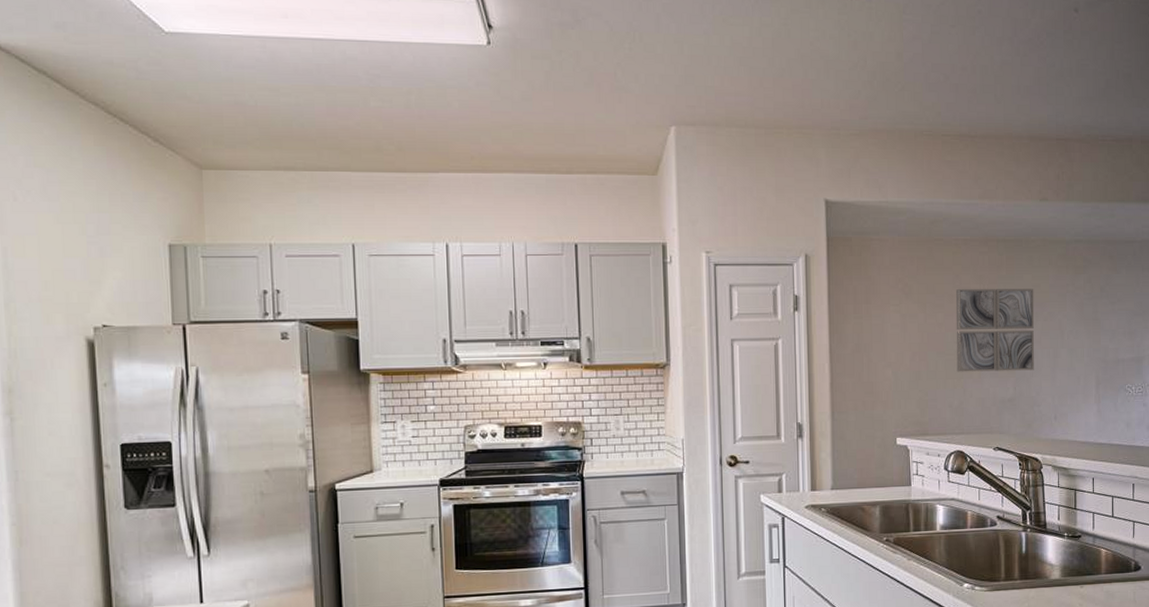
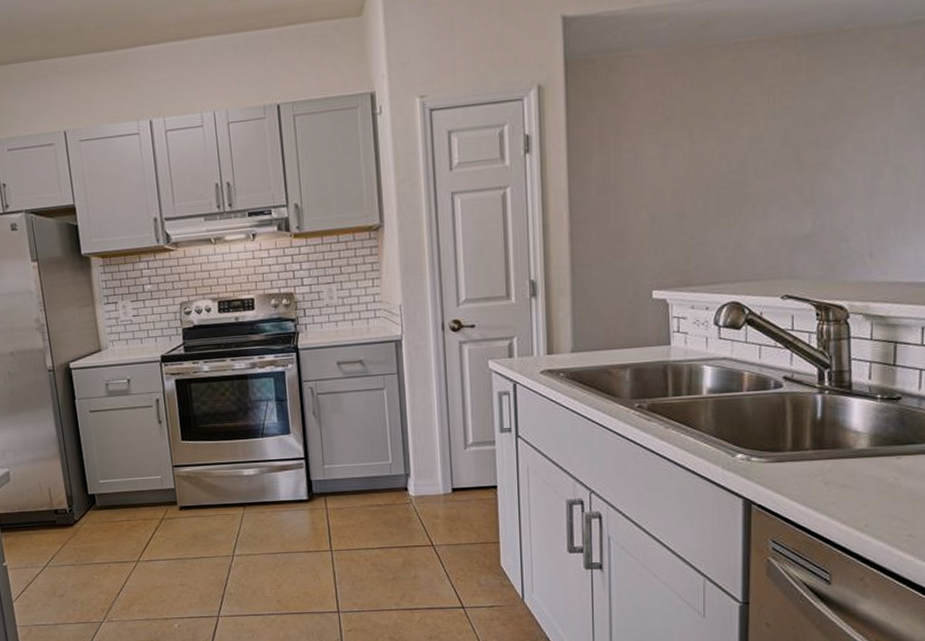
wall art: present [955,288,1035,372] -> none [733,93,847,208]

